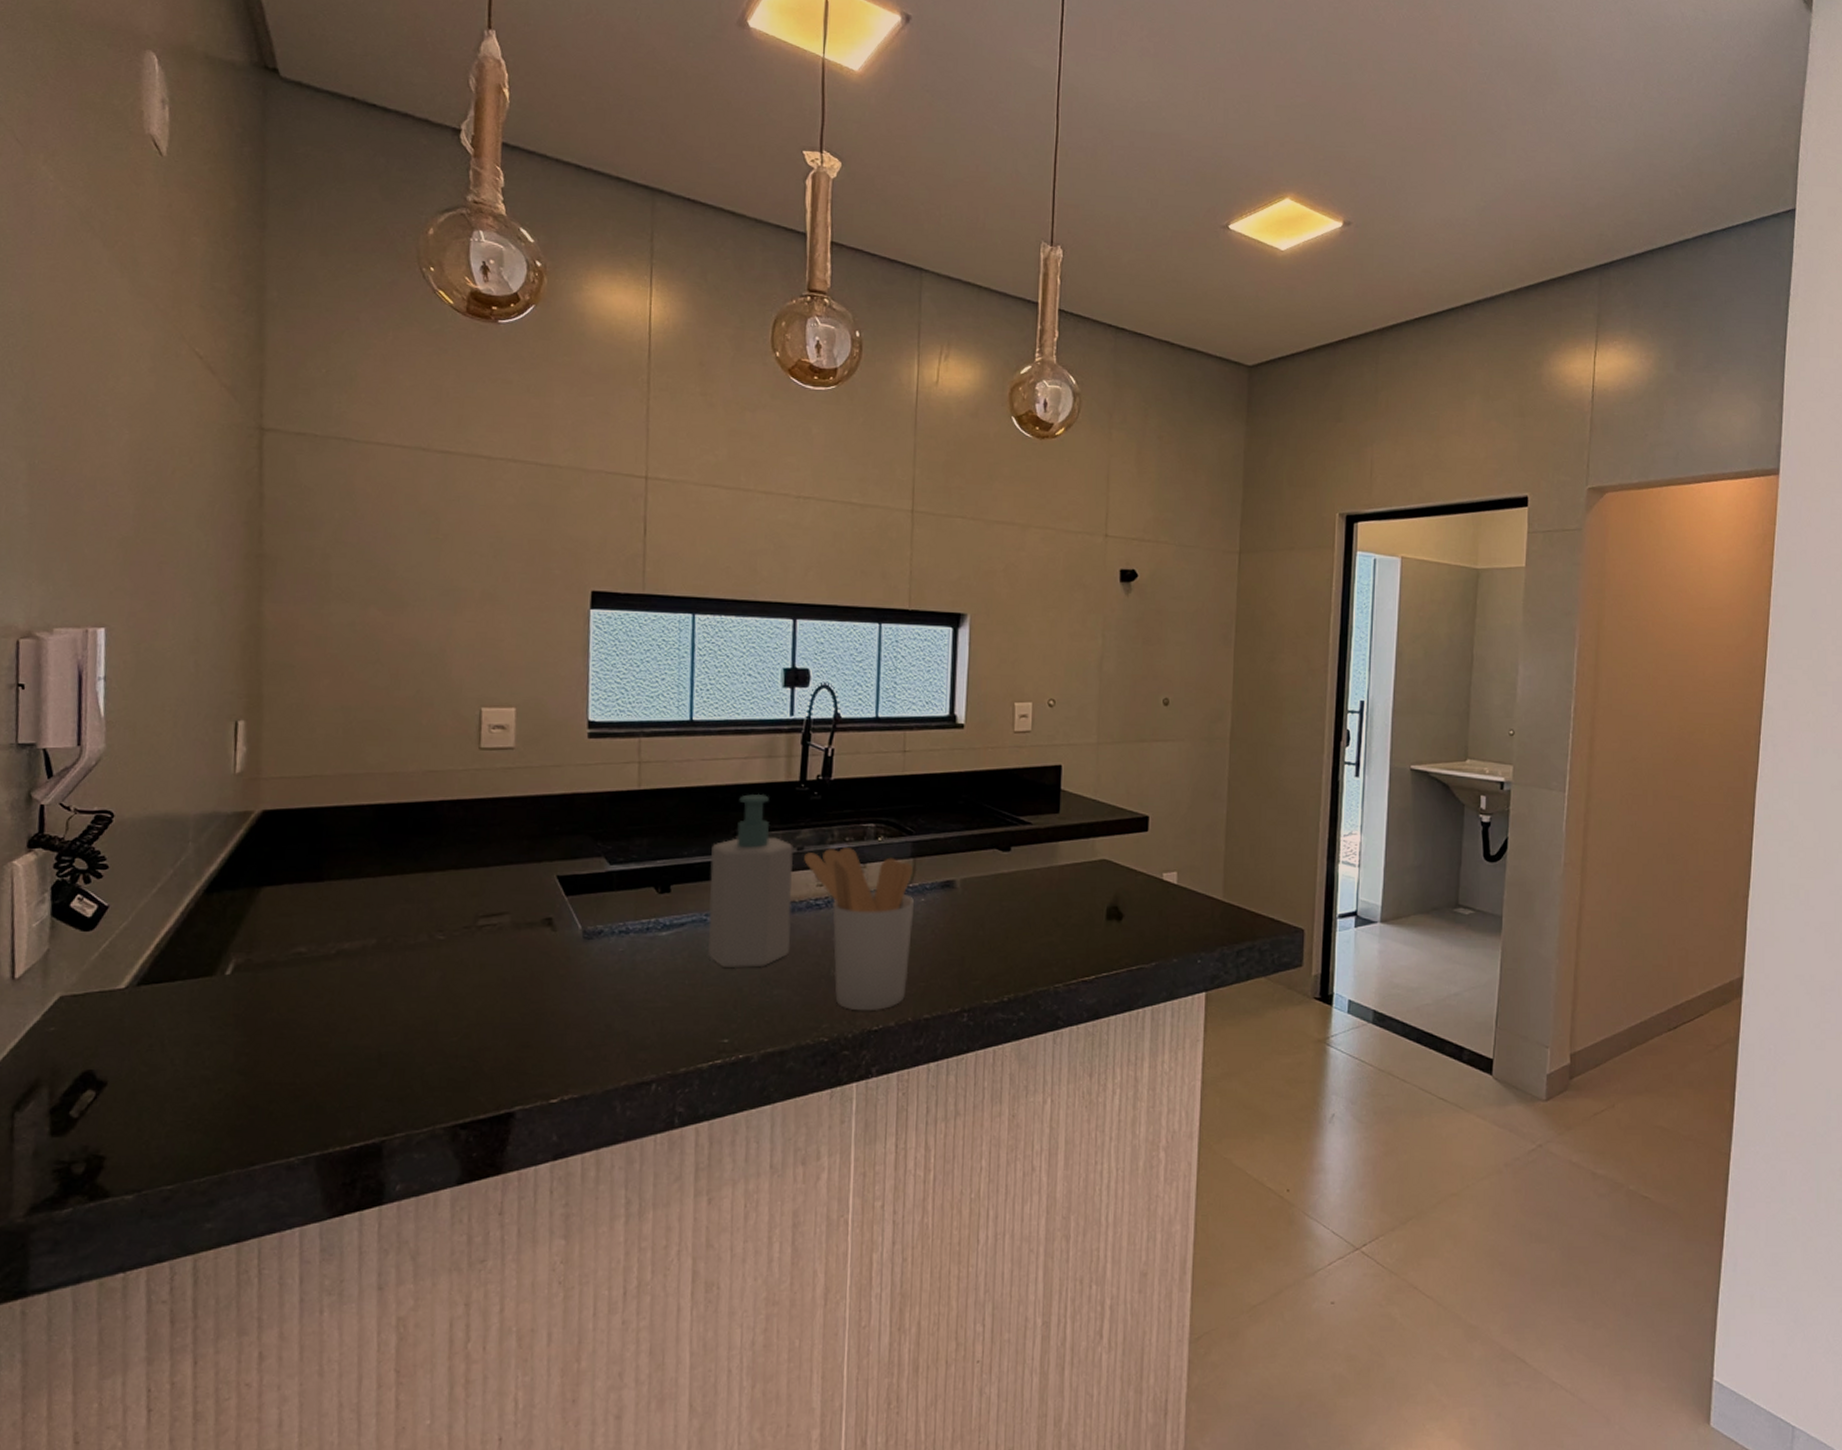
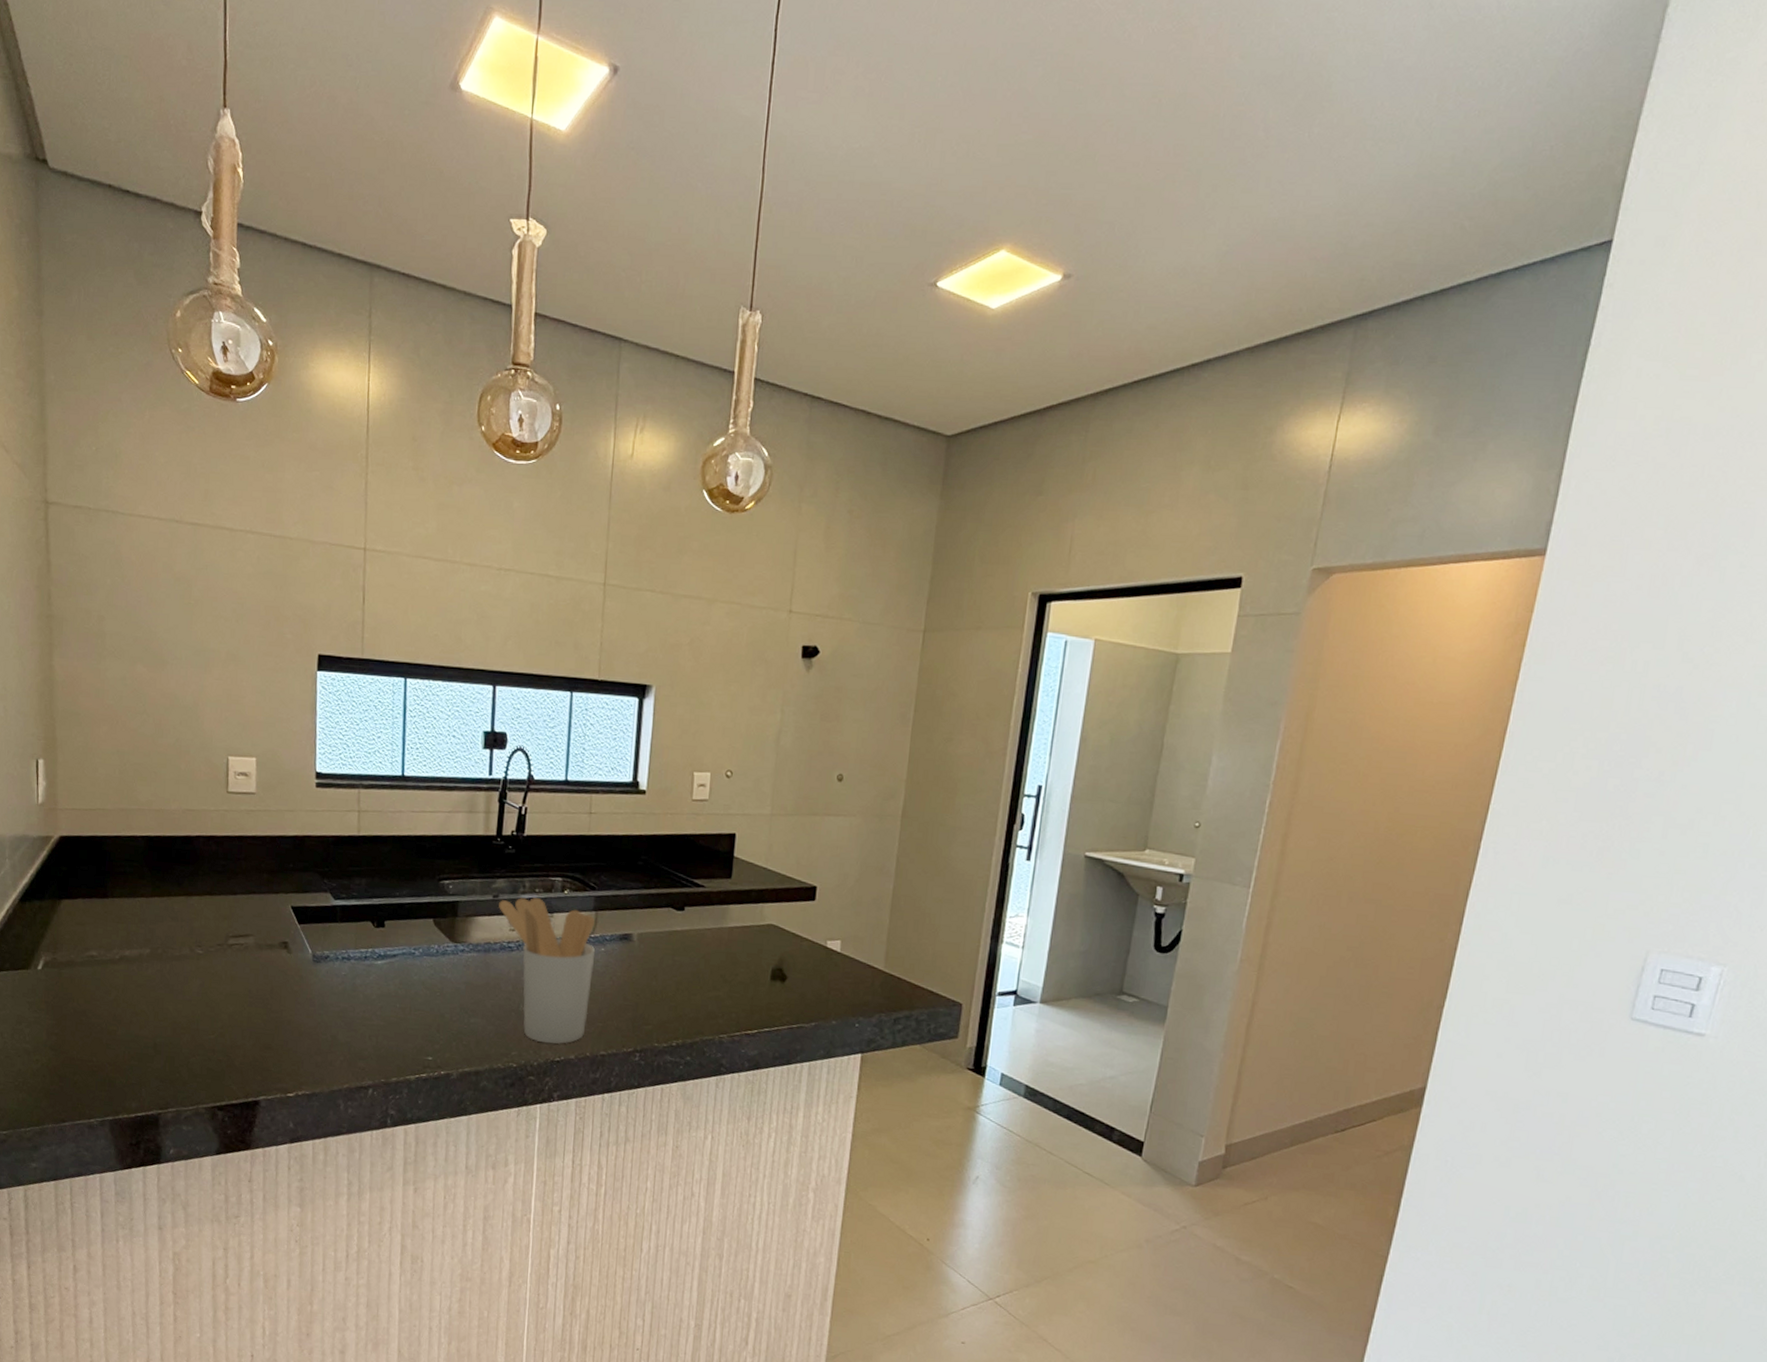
soap bottle: present [708,793,794,968] -> none [416,844,490,998]

